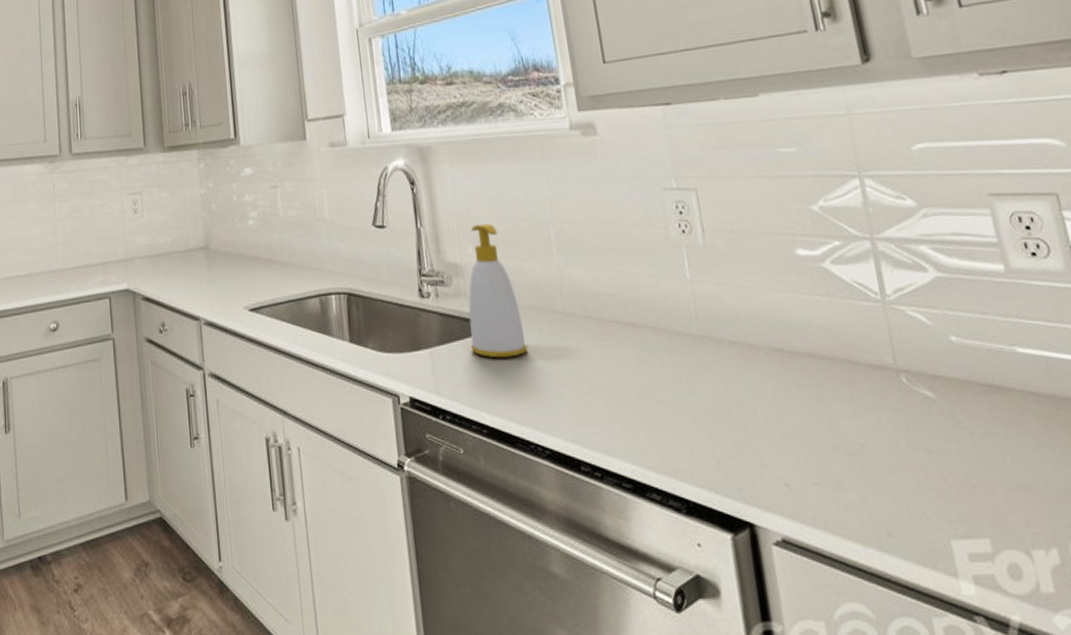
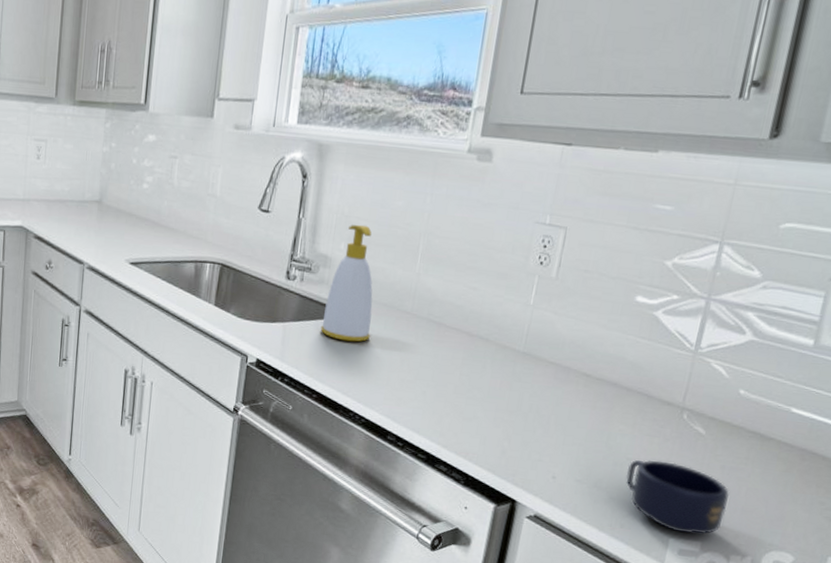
mug: none [866,440,1003,531] -> present [626,459,730,535]

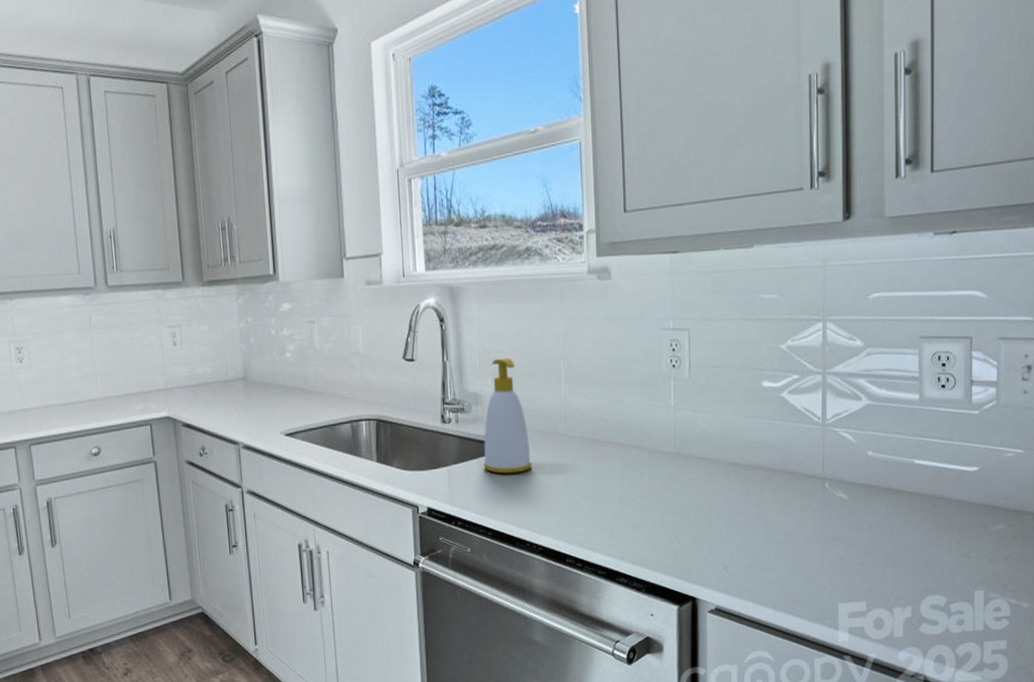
mug: present [626,459,730,535] -> none [789,531,881,597]

